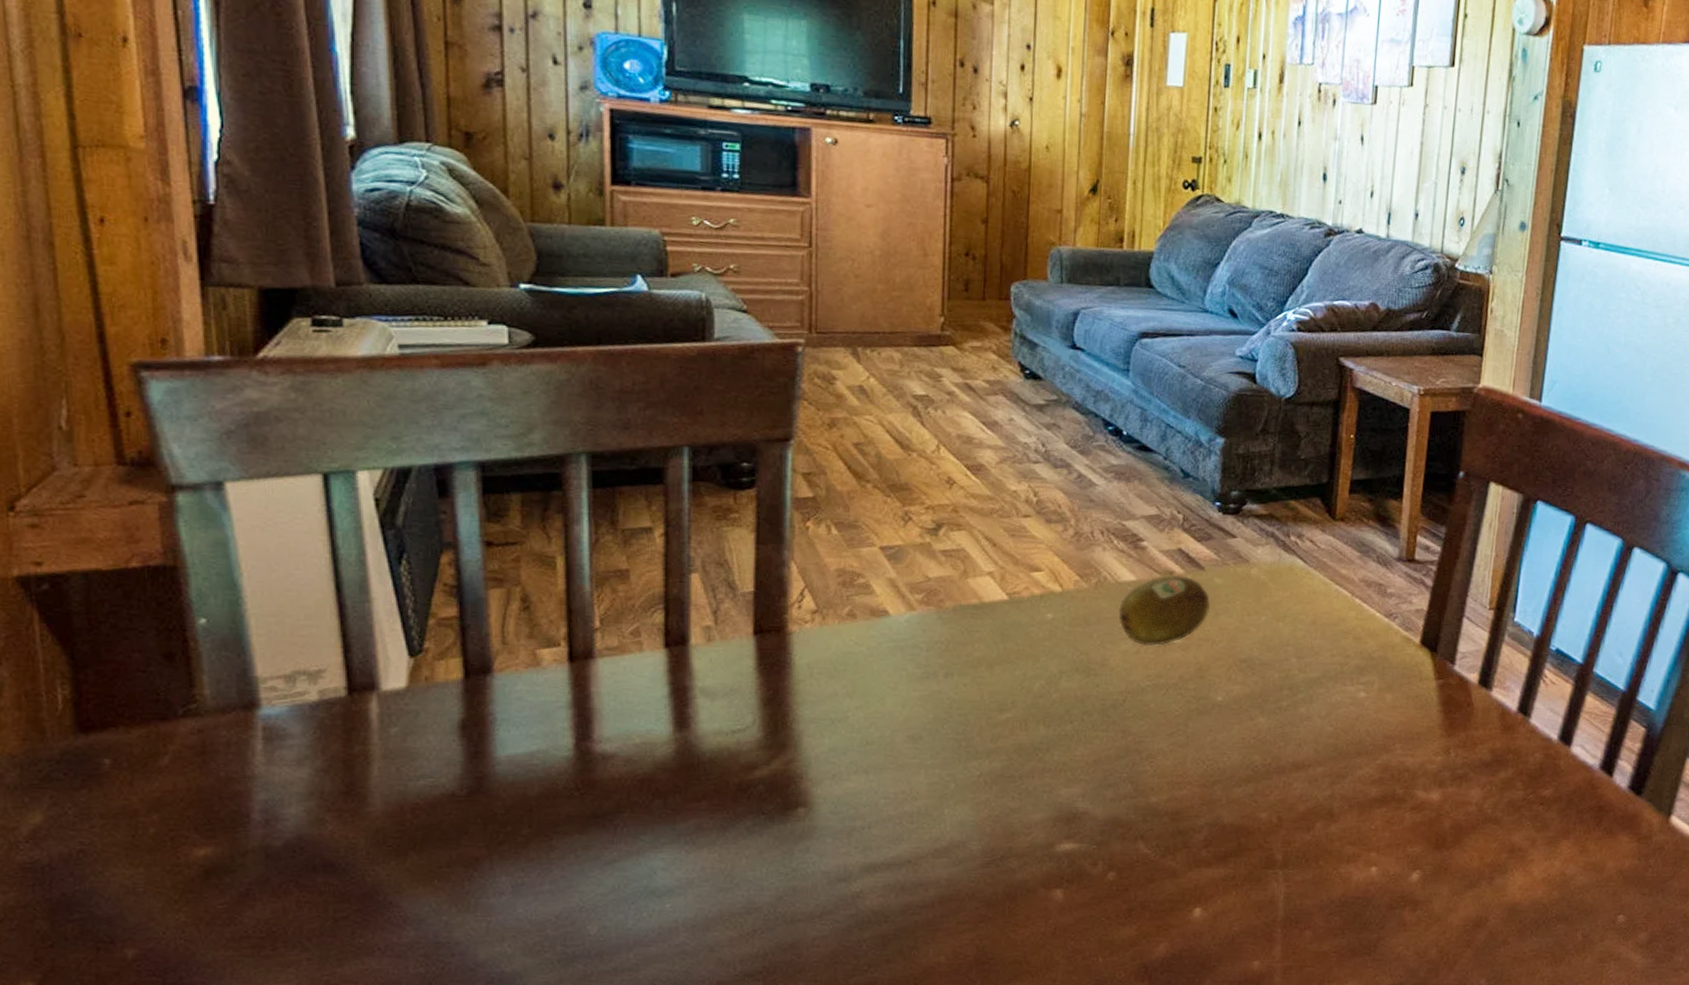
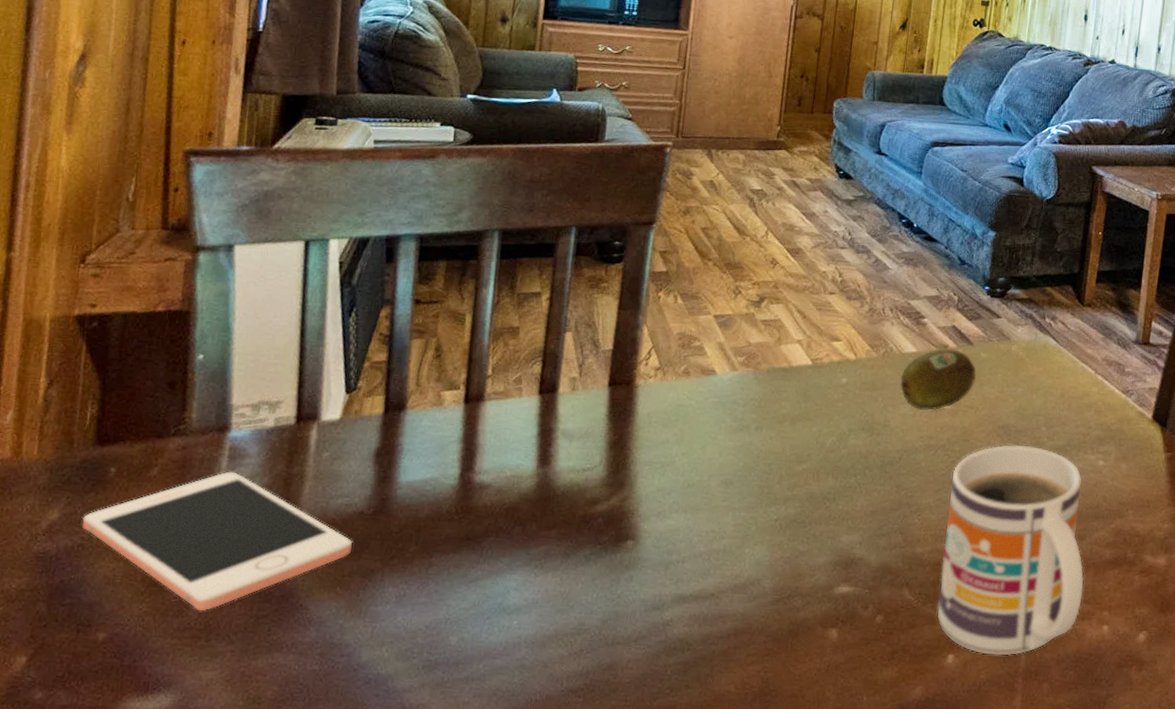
cell phone: none [77,755,447,917] -> present [82,471,353,612]
mug: none [1179,679,1348,905] -> present [937,445,1084,656]

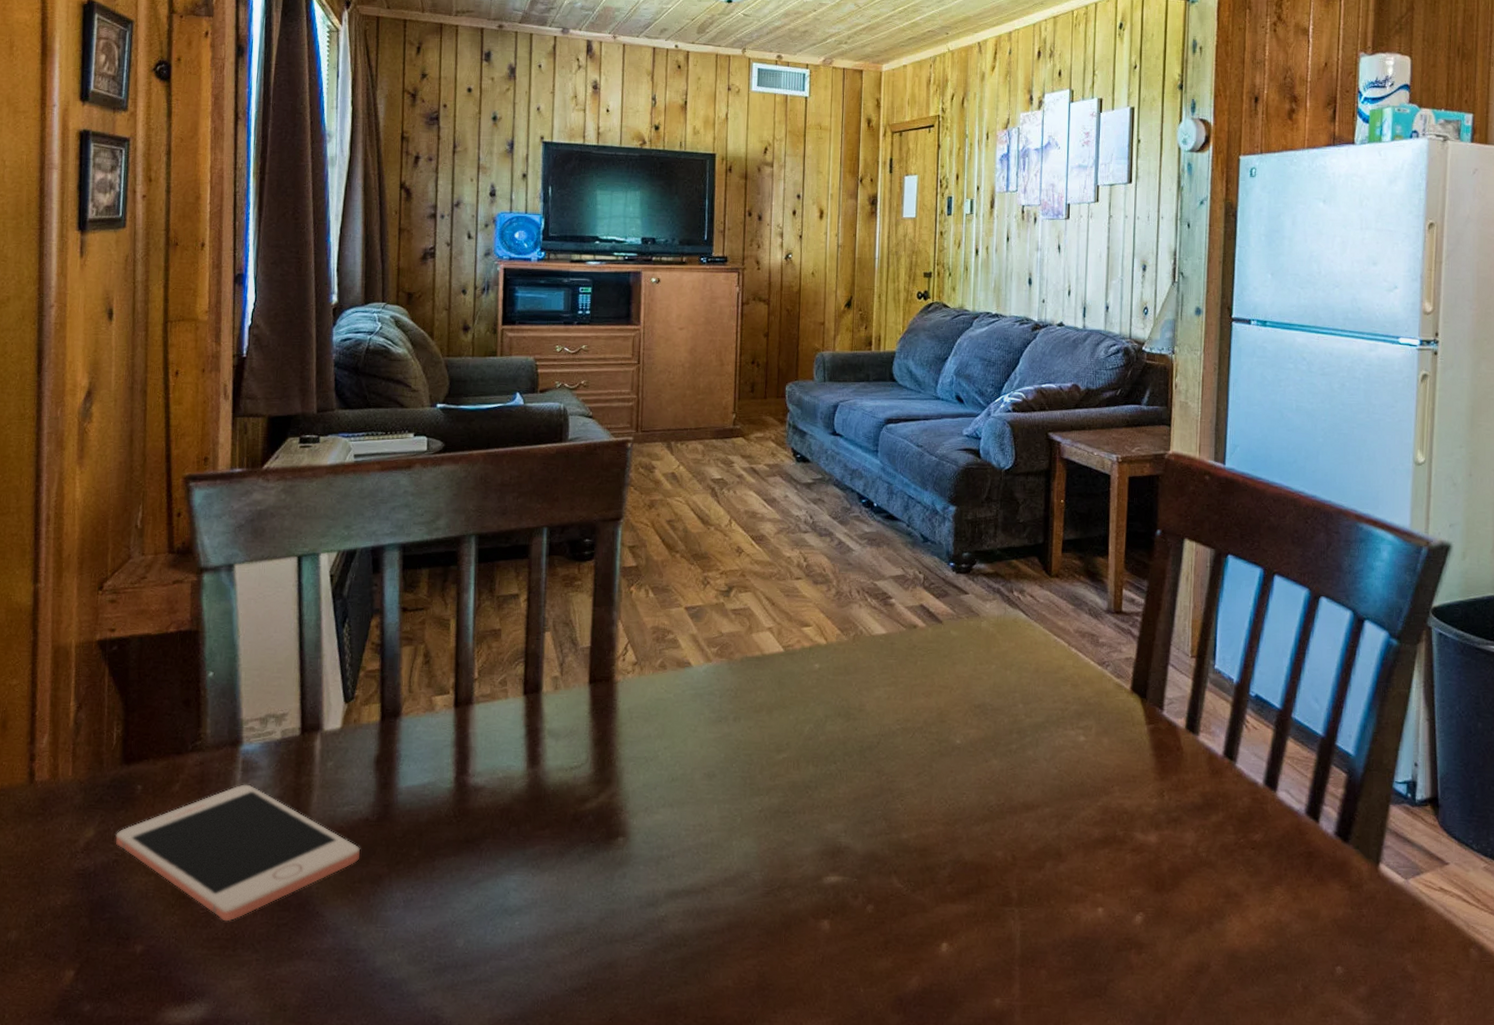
fruit: present [900,348,976,411] -> none [872,628,948,693]
mug: present [937,445,1084,656] -> none [927,723,1074,942]

